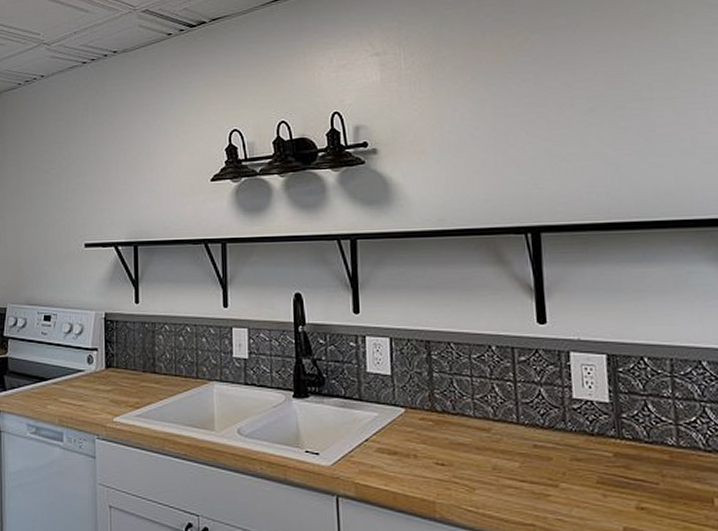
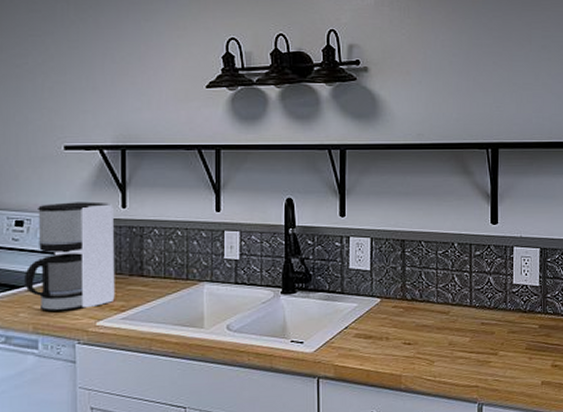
coffee maker: none [52,297,130,406] -> present [25,201,115,313]

